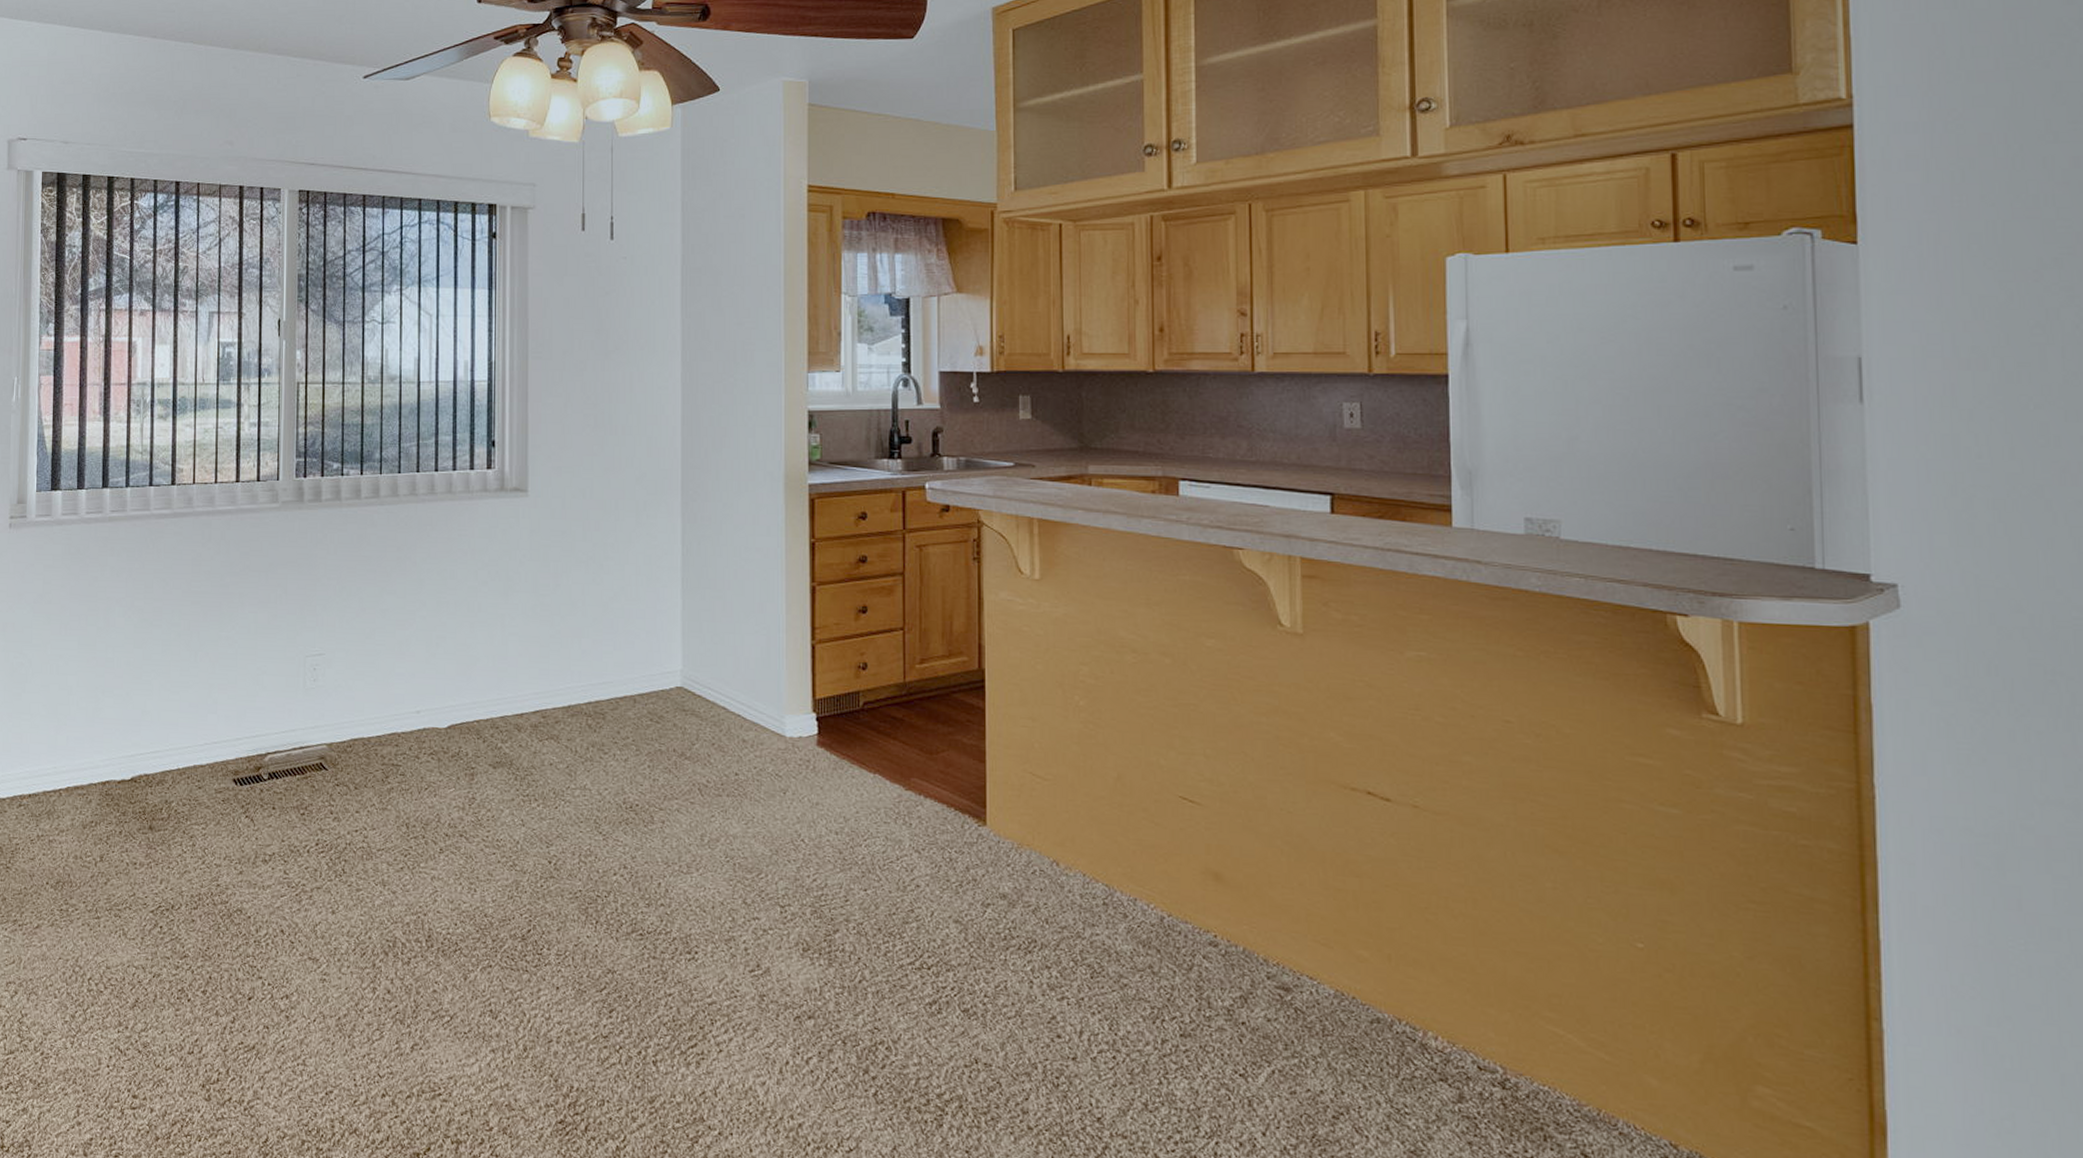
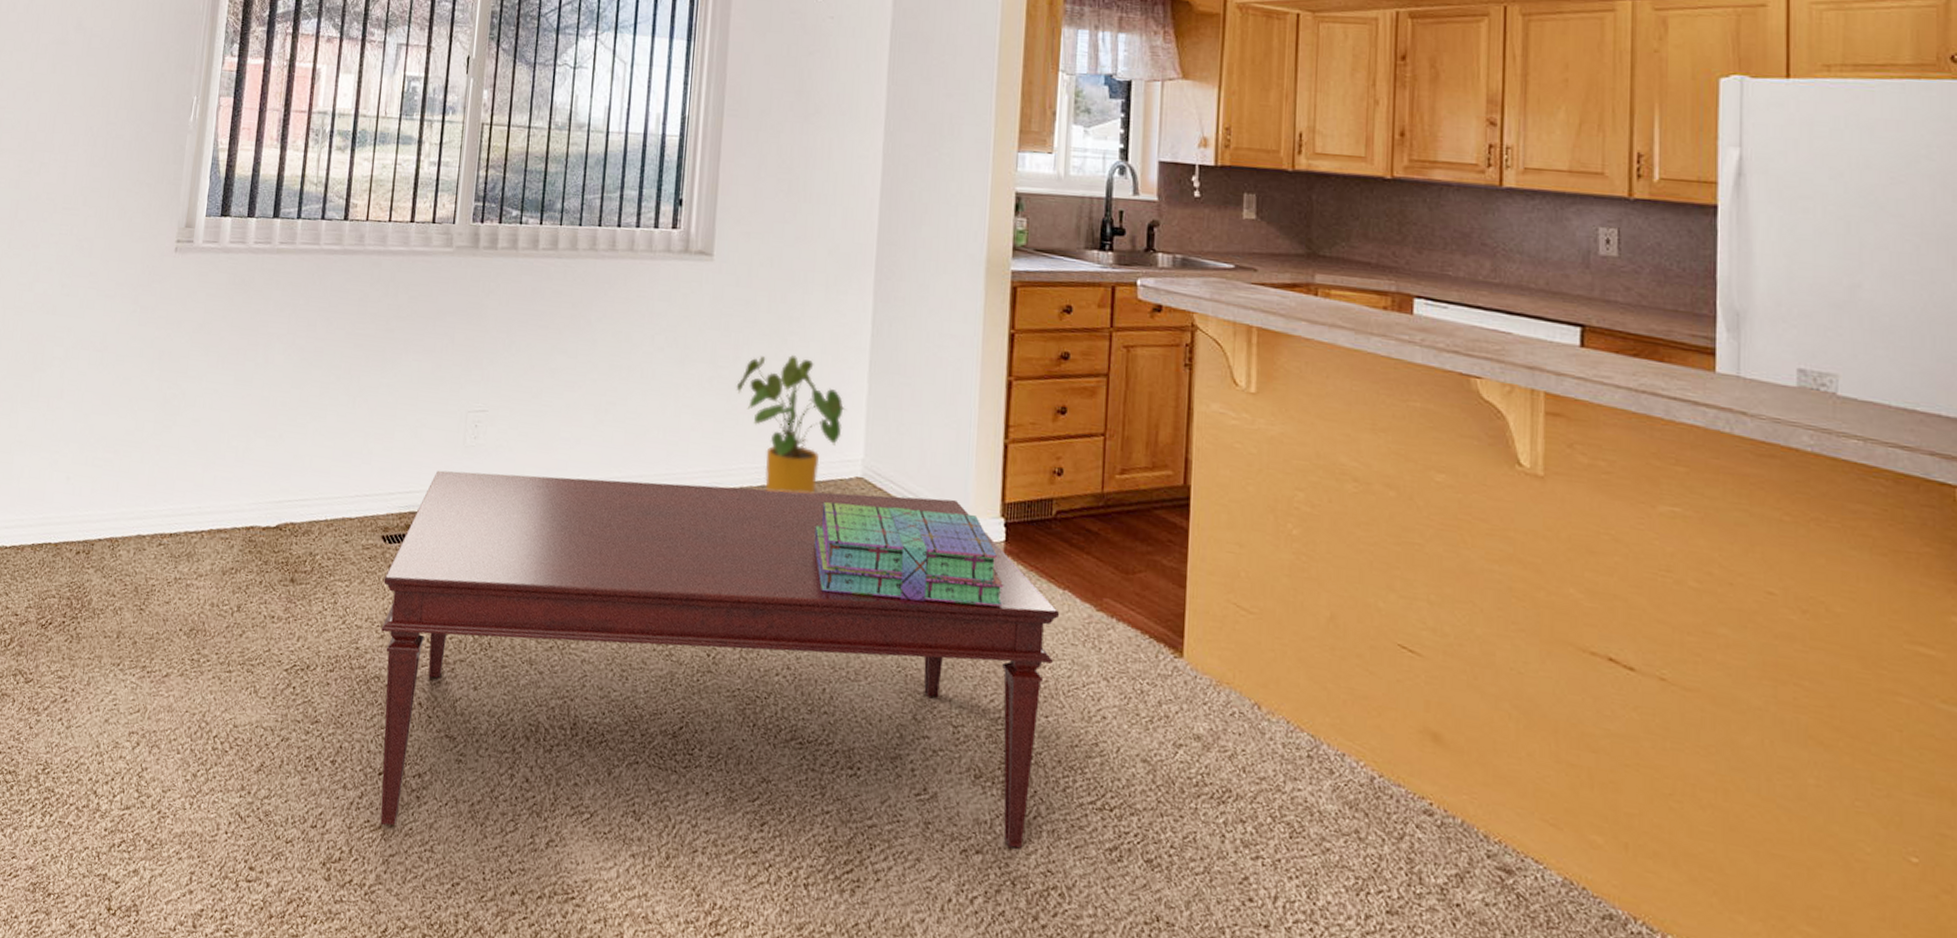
coffee table: none [238,700,872,1045] -> present [380,470,1060,849]
house plant: none [558,579,663,707] -> present [736,355,847,494]
stack of books: none [641,711,819,796] -> present [814,501,1004,608]

